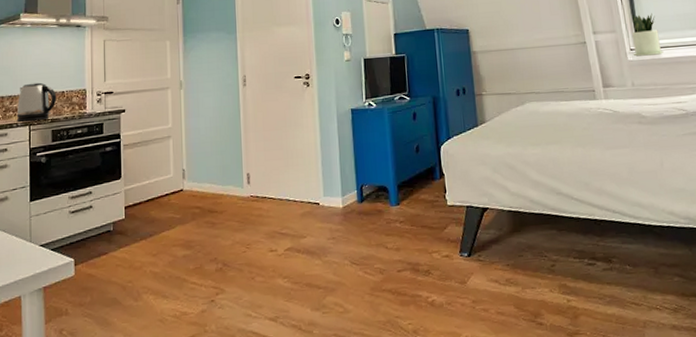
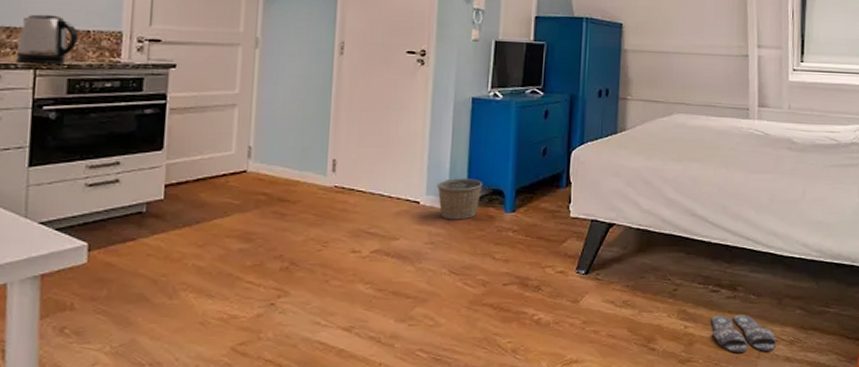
basket: none [332,178,370,217] -> present [437,178,483,220]
slippers: none [592,285,660,324] -> present [712,314,776,354]
planter: present [632,13,664,57] -> none [795,33,826,79]

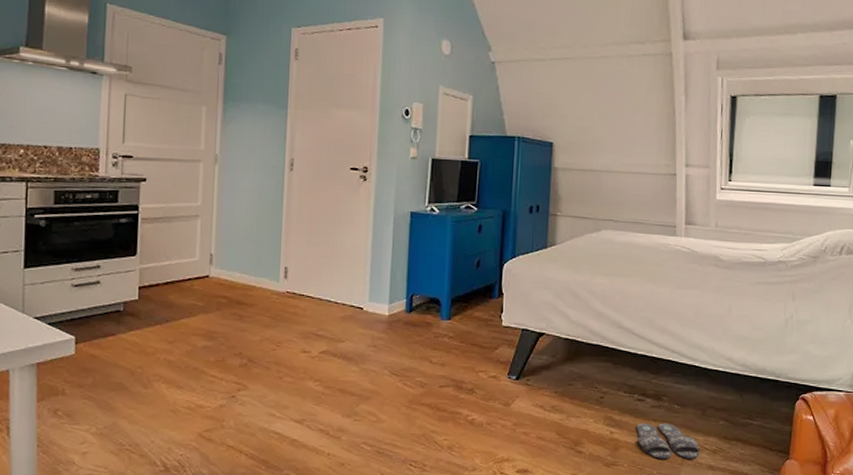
kettle: present [15,14,79,66] -> none [10,132,63,179]
basket: present [437,178,483,220] -> none [379,287,421,326]

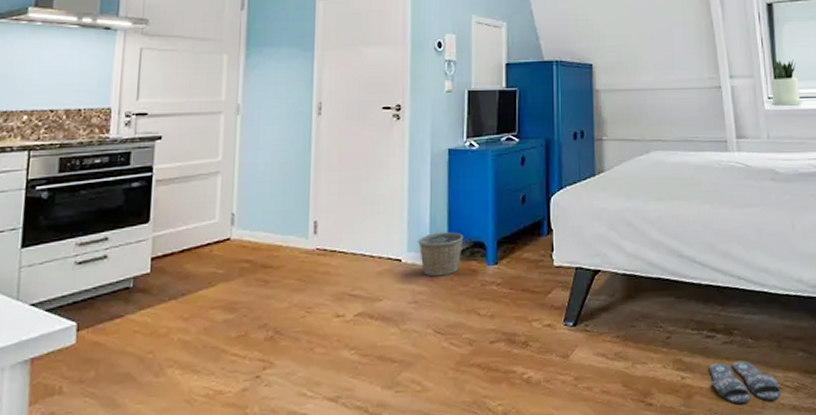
basket: none [379,287,421,326] -> present [418,232,464,277]
planter: none [722,152,754,198] -> present [770,59,803,106]

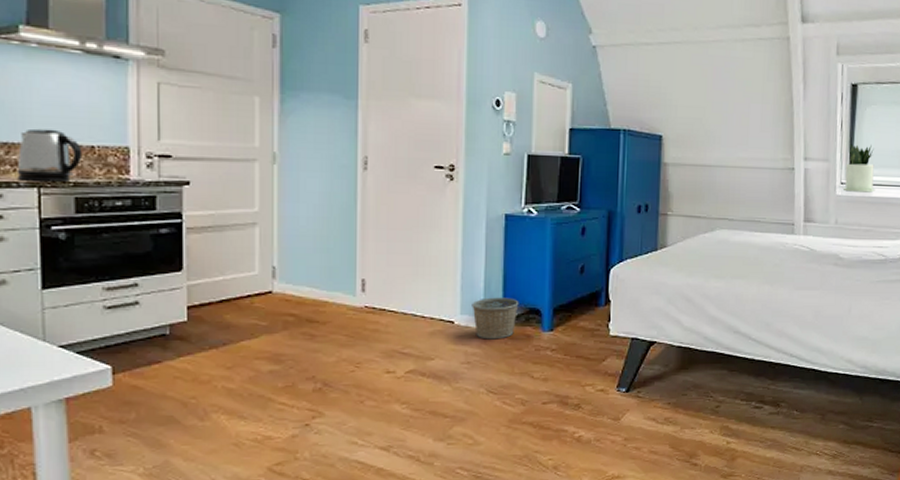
kettle: none [11,96,71,146] -> present [16,128,83,183]
slippers: present [709,360,780,405] -> none [754,430,819,468]

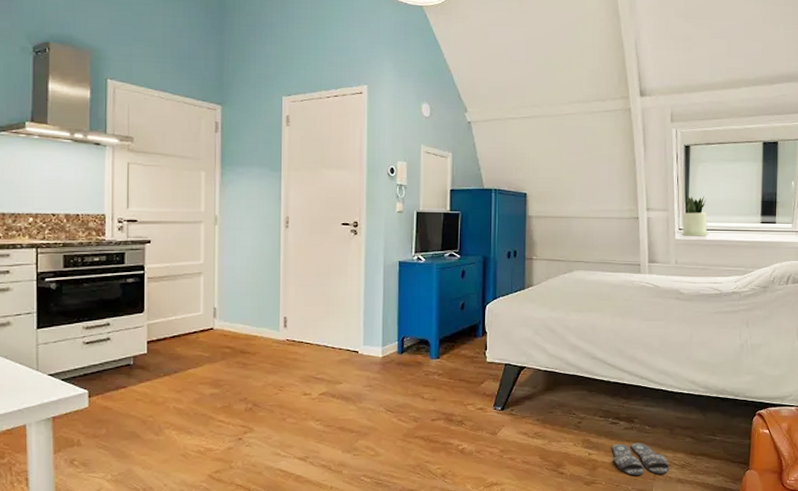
kettle: present [16,128,83,183] -> none [20,202,70,244]
basket: present [472,297,519,340] -> none [372,331,411,366]
slippers: none [754,430,819,468] -> present [612,443,669,476]

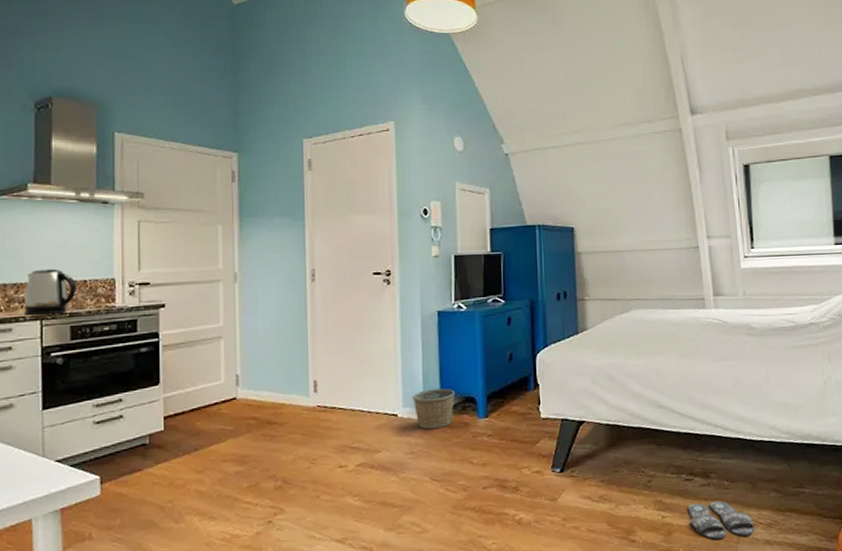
kettle: none [20,202,70,244] -> present [23,268,77,316]
basket: none [372,331,411,366] -> present [412,388,456,430]
planter: present [680,196,709,236] -> none [746,219,778,264]

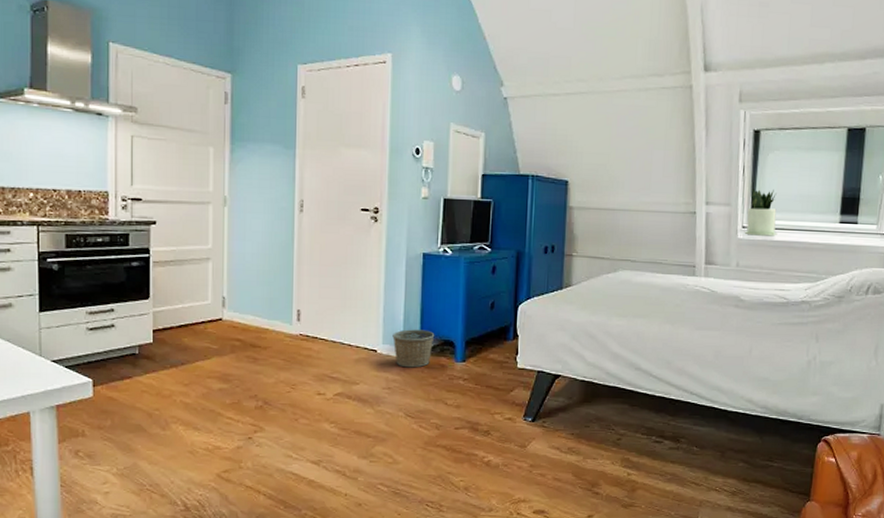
kettle: present [23,268,77,316] -> none [21,175,72,222]
slippers: present [688,500,754,540] -> none [654,464,718,502]
planter: none [746,219,778,264] -> present [744,189,777,236]

